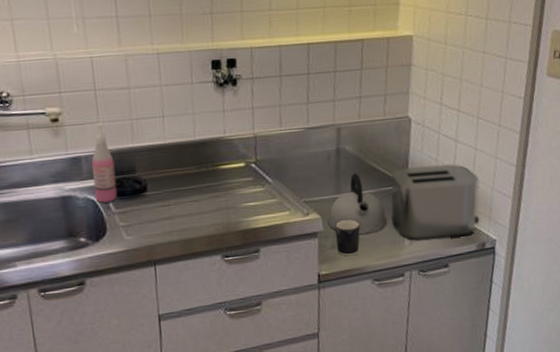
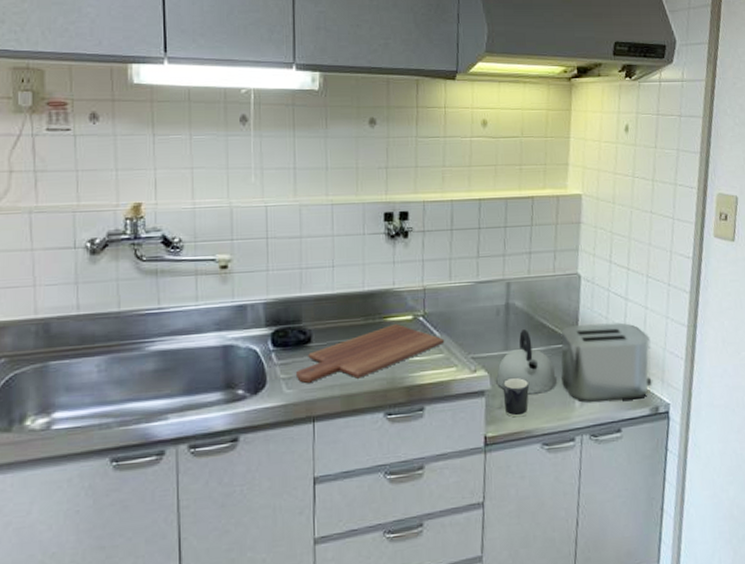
soap dispenser: present [87,122,118,203] -> none [256,270,281,354]
cutting board: none [134,171,278,230] -> present [295,323,445,383]

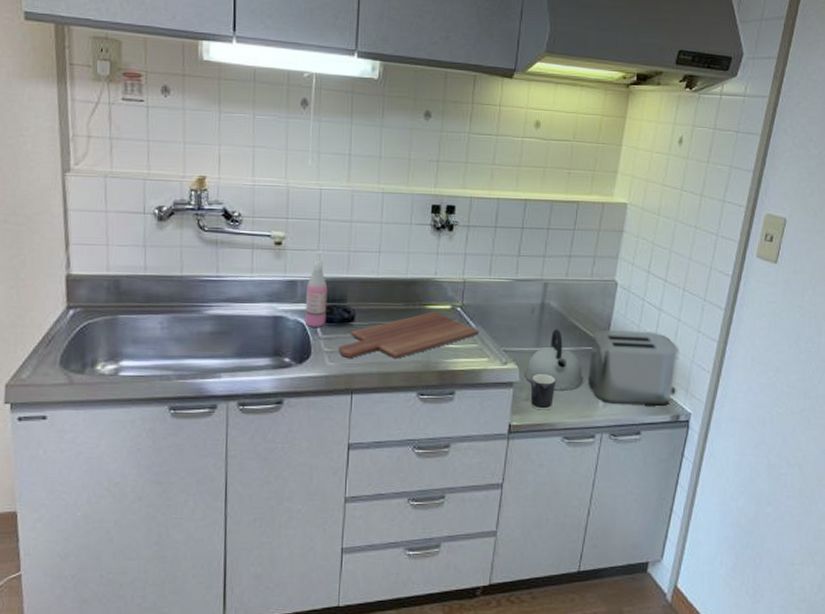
soap dispenser: none [256,270,281,354] -> present [304,250,328,327]

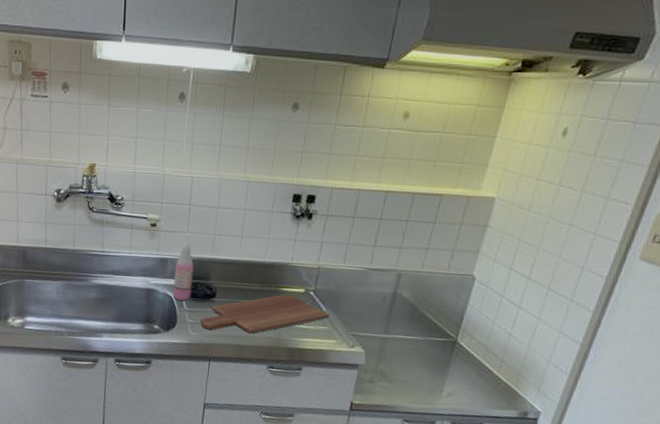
kettle: present [525,329,583,391] -> none [371,318,429,377]
mug: present [530,373,557,410] -> none [374,358,402,394]
toaster: present [588,330,678,406] -> none [433,323,534,402]

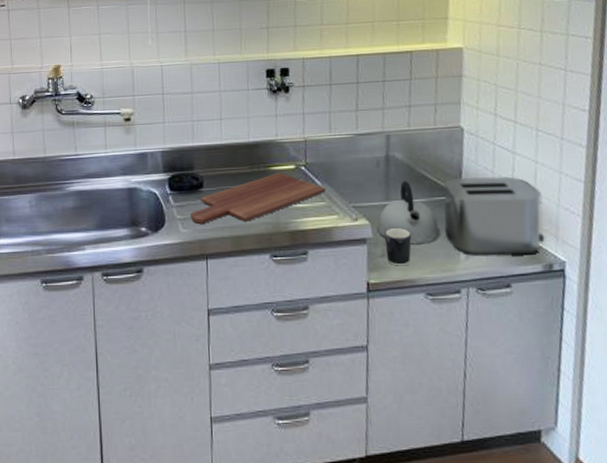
soap dispenser: present [172,232,194,301] -> none [154,122,177,196]
kettle: none [371,318,429,377] -> present [377,181,440,245]
mug: none [374,358,402,394] -> present [384,227,412,266]
toaster: none [433,323,534,402] -> present [443,176,544,255]

